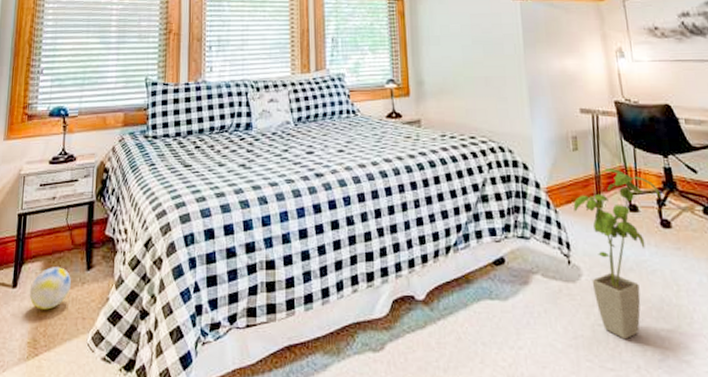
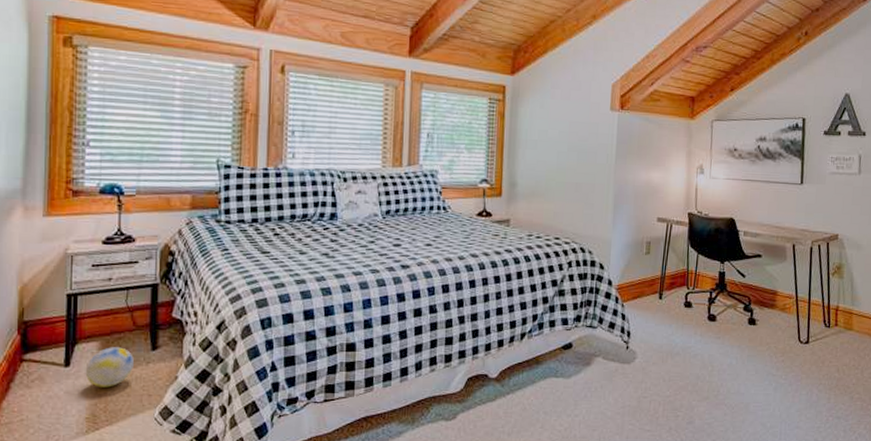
house plant: present [573,167,660,340] -> none [638,270,712,408]

